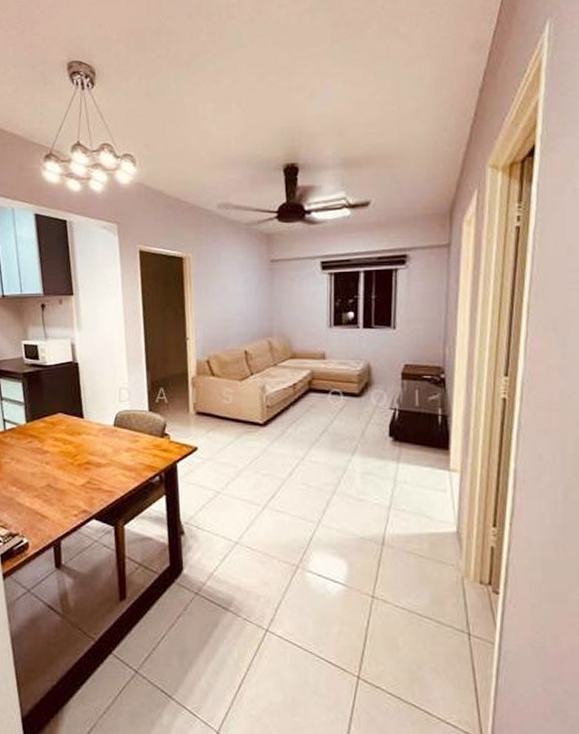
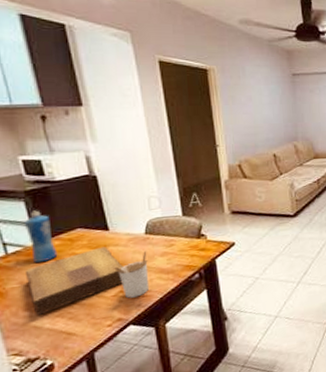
cutting board: none [16,434,92,492] -> present [26,247,123,315]
squeeze bottle: none [19,392,42,442] -> present [23,210,58,263]
utensil holder: none [83,443,114,491] -> present [112,250,150,299]

